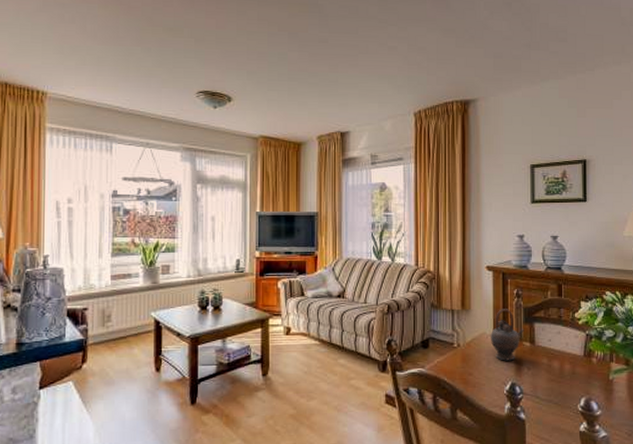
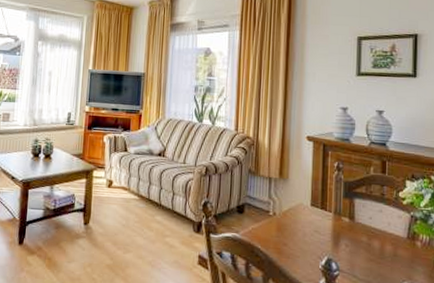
teapot: present [490,309,524,361] -> none [307,181,343,235]

